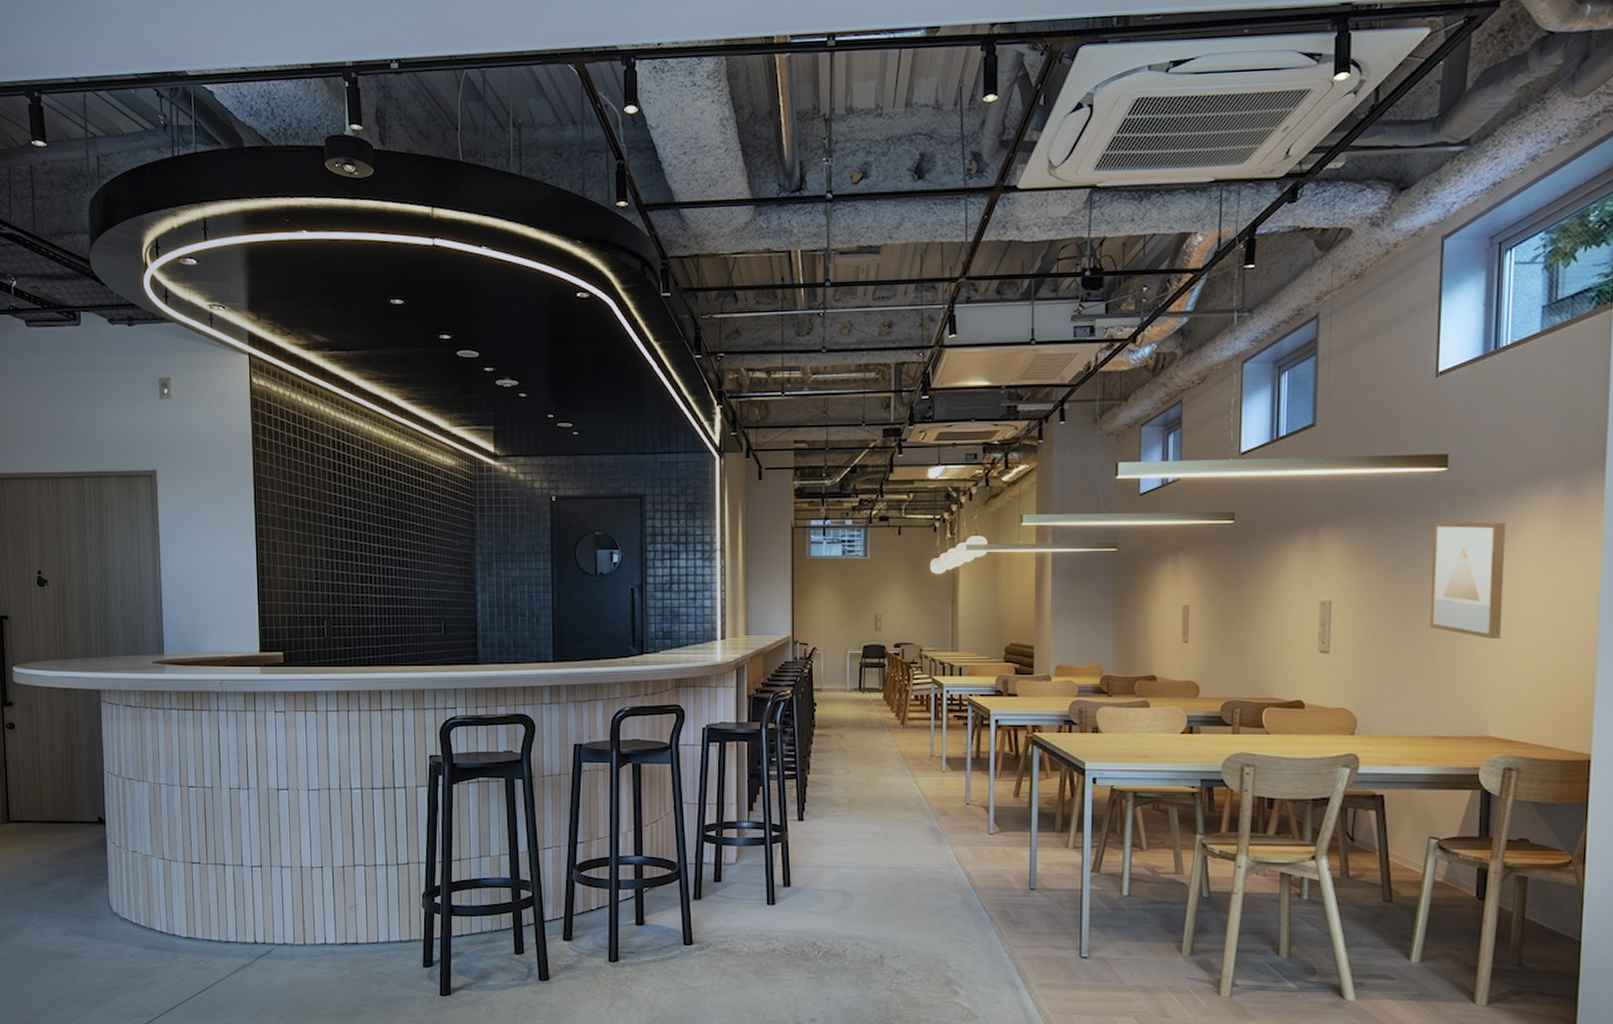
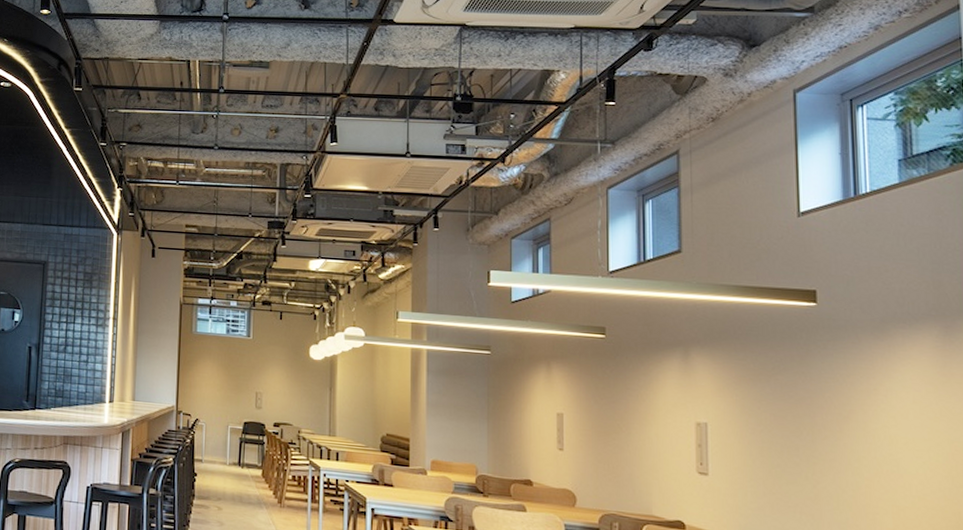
wall art: present [1430,522,1506,639] -> none [807,355,887,478]

